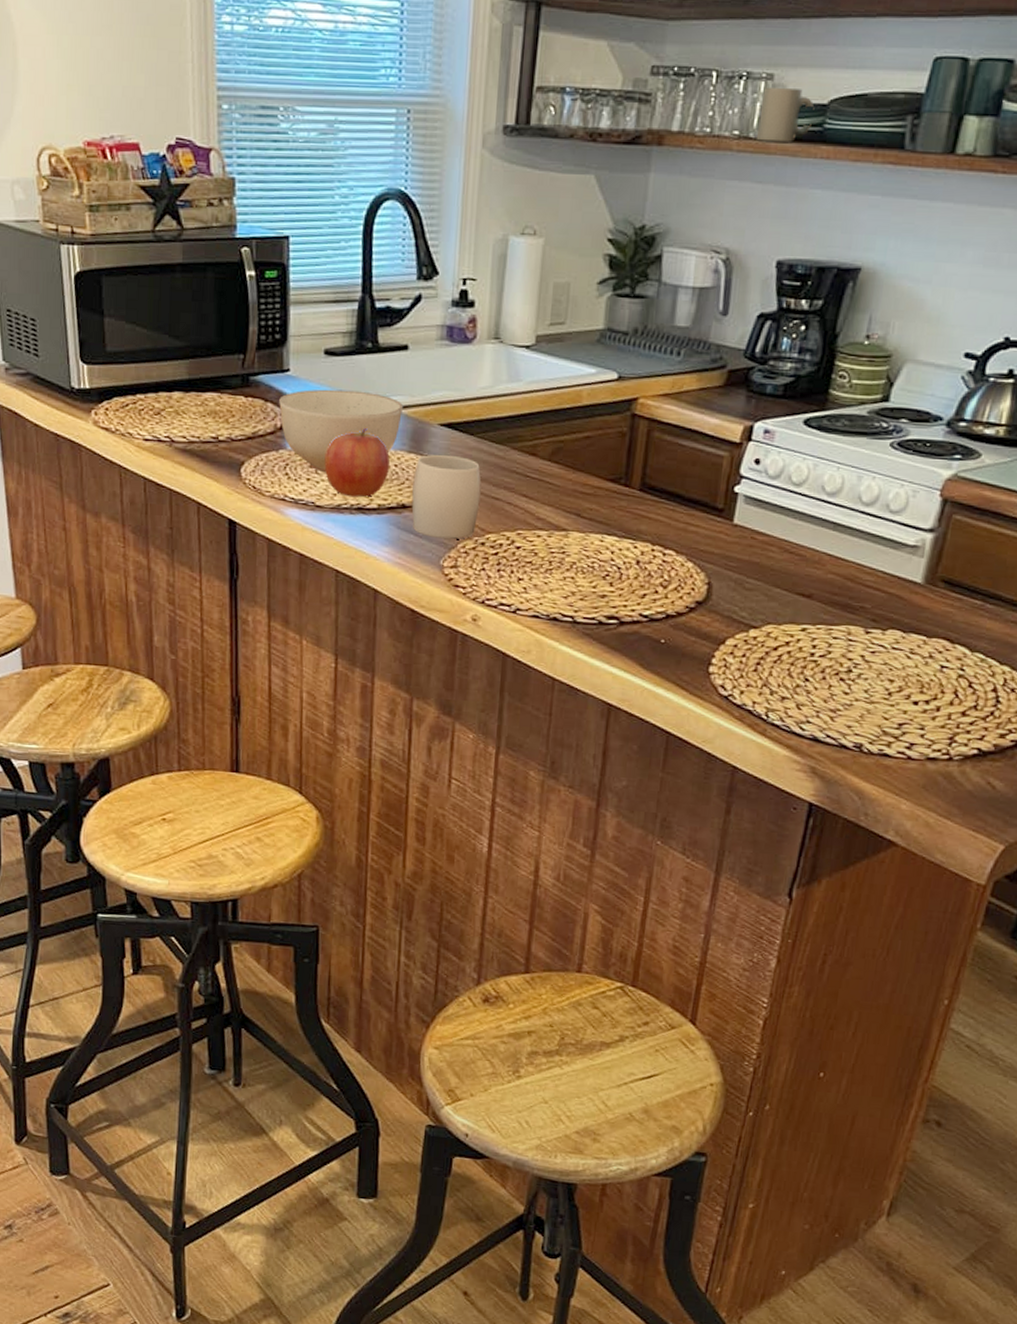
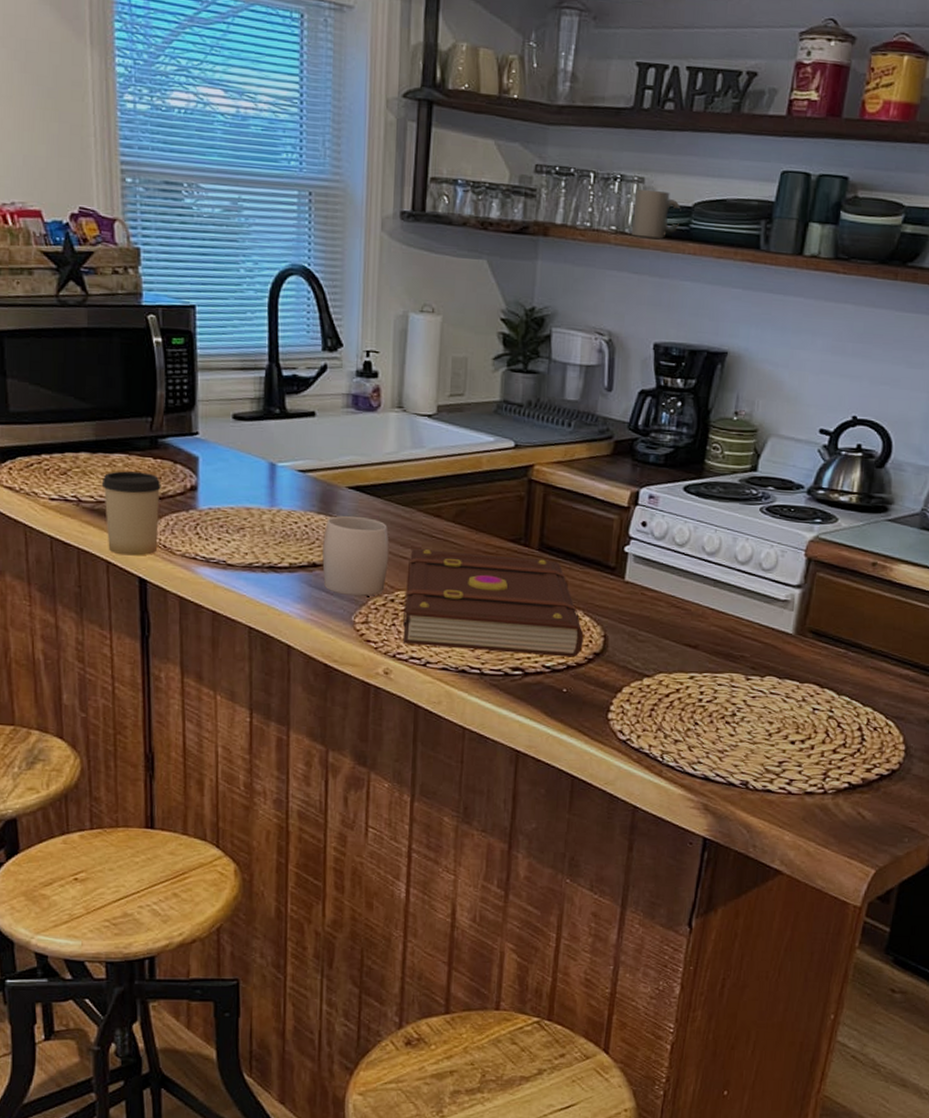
cup: none [193,410,252,497] -> present [101,471,161,556]
bowl: present [279,389,404,472] -> none [188,452,312,532]
fruit: present [324,427,390,498] -> none [235,489,300,557]
book: none [492,489,686,606] -> present [402,549,584,658]

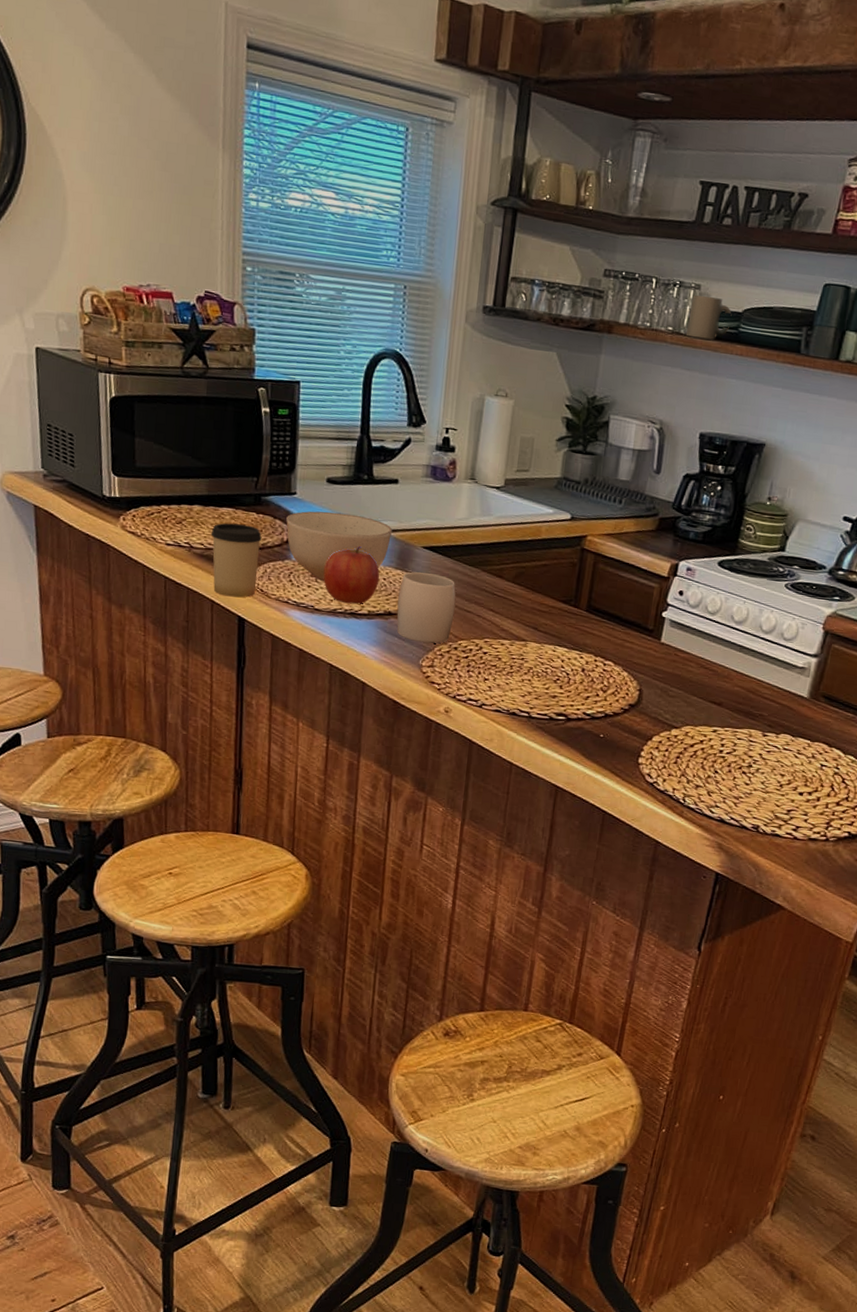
bowl: none [188,452,312,532] -> present [286,511,393,581]
fruit: none [235,489,300,557] -> present [323,545,380,605]
book: present [402,549,584,658] -> none [462,604,622,707]

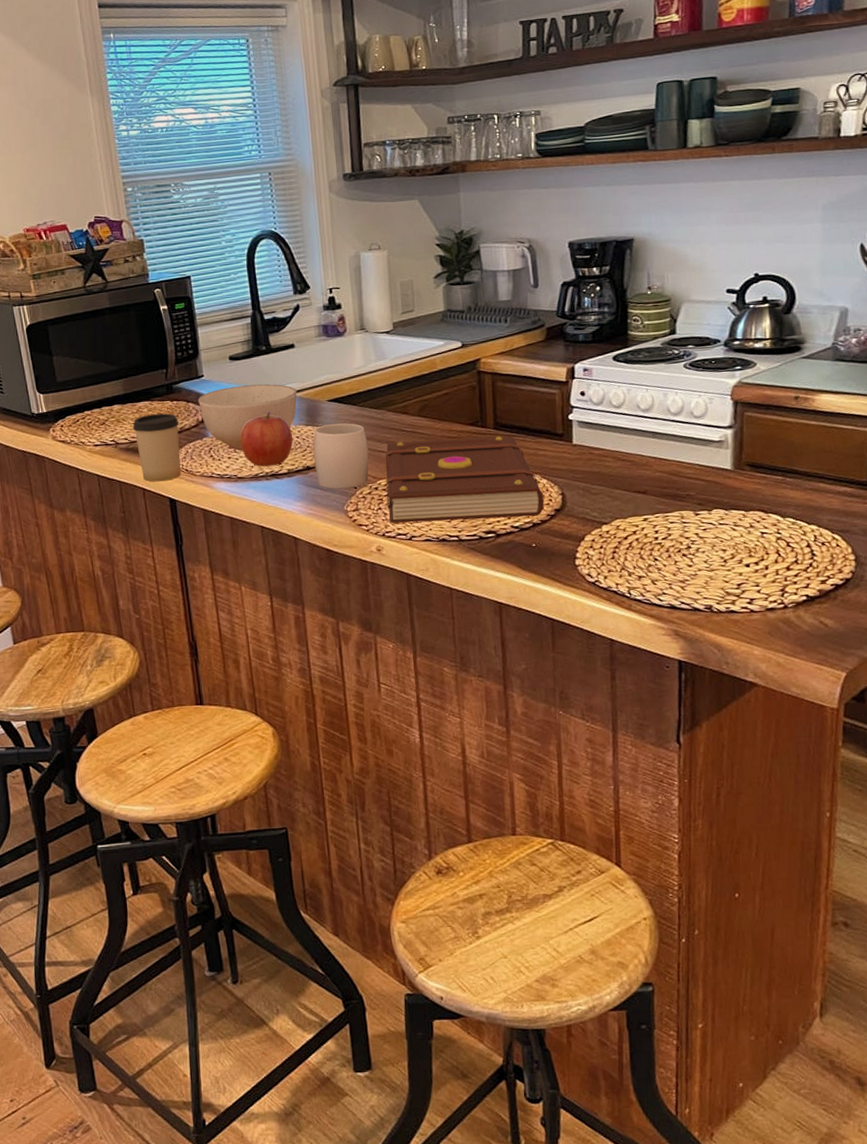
book: none [462,604,622,707] -> present [385,436,544,523]
cup: present [685,295,732,340] -> none [534,118,575,159]

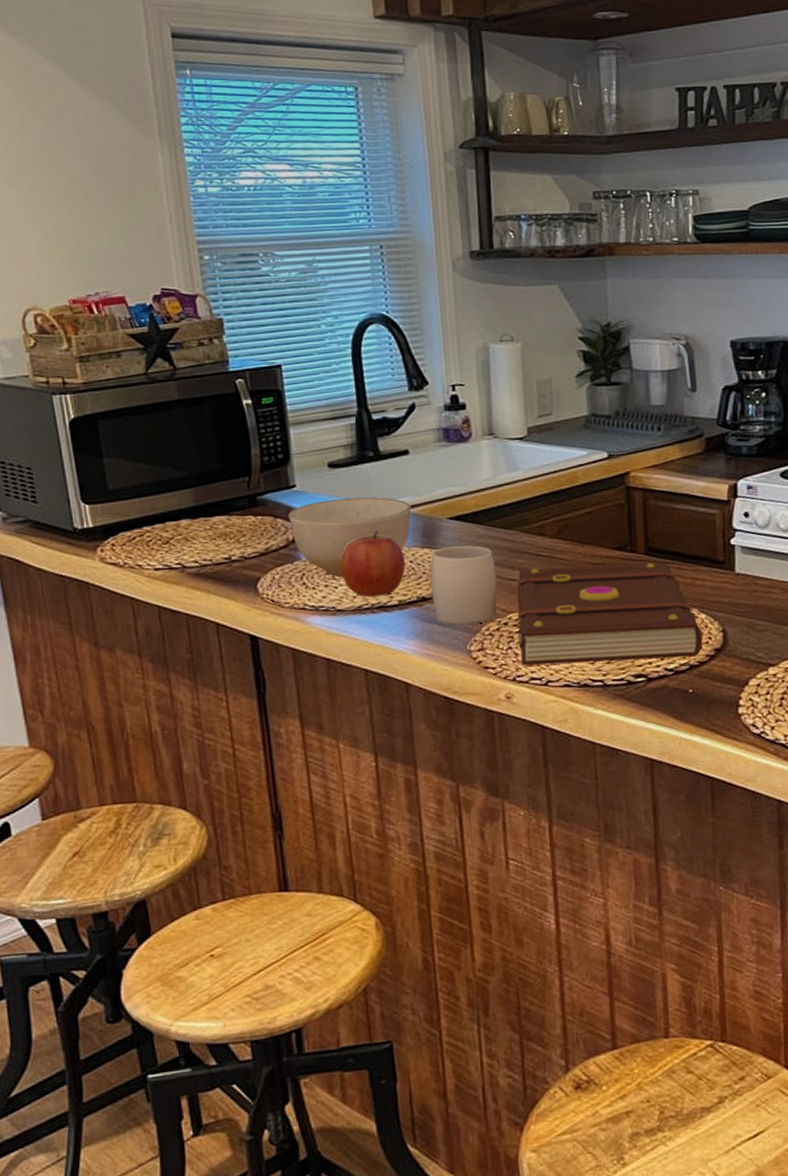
cup: present [132,413,181,482] -> none [204,531,265,615]

